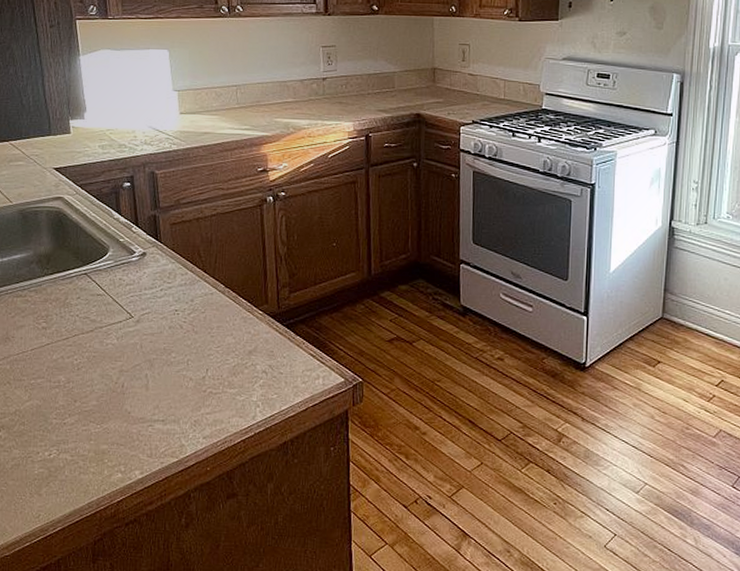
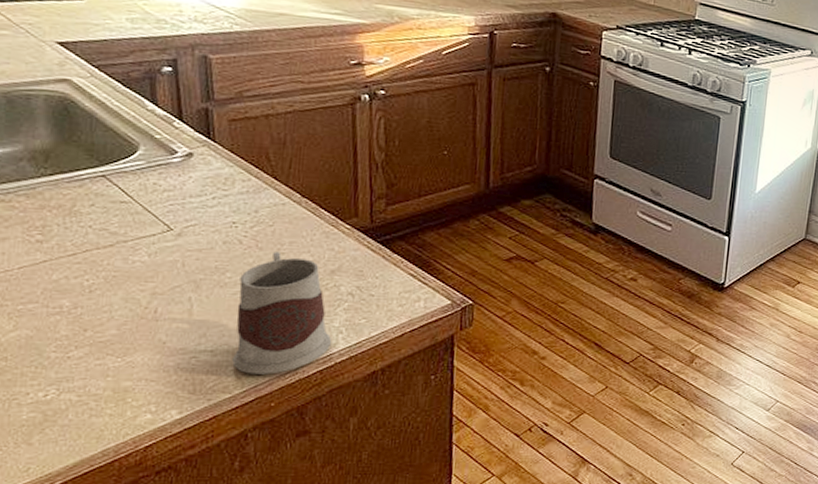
mug: none [178,335,252,442] -> present [232,252,332,375]

